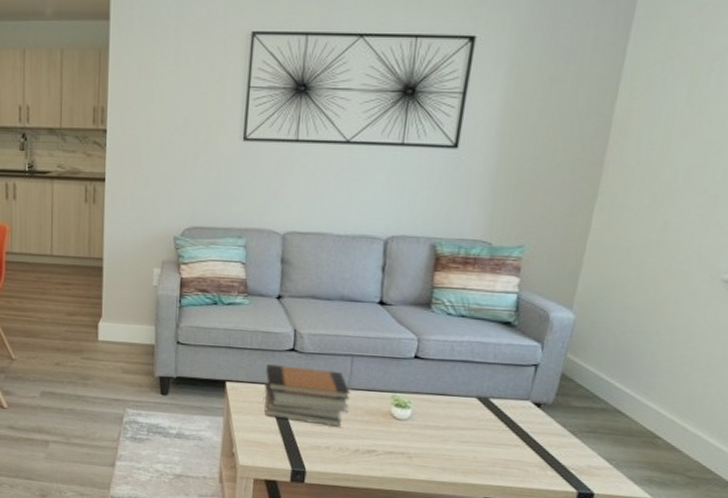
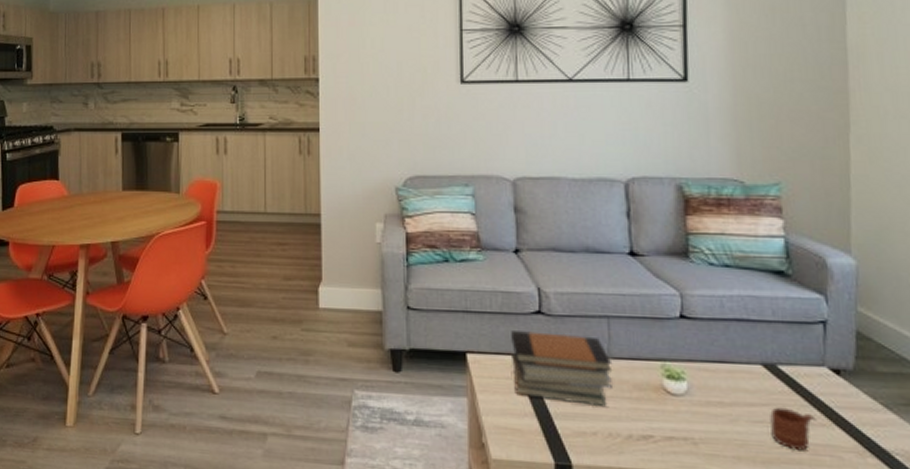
mug: none [473,431,513,465] -> present [770,407,816,451]

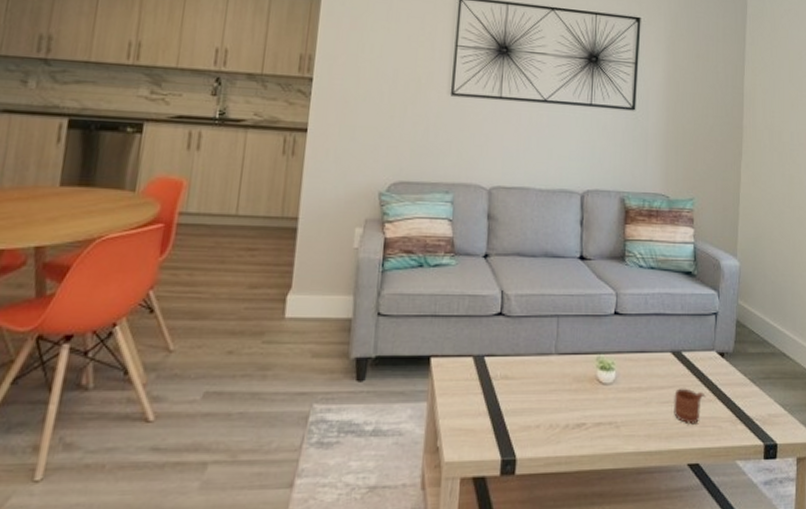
book stack: present [511,331,613,408] -> none [472,333,558,401]

